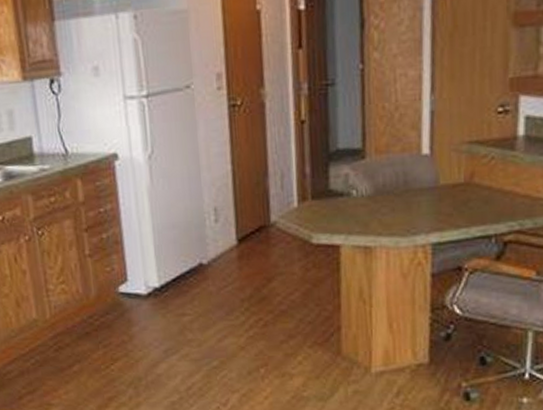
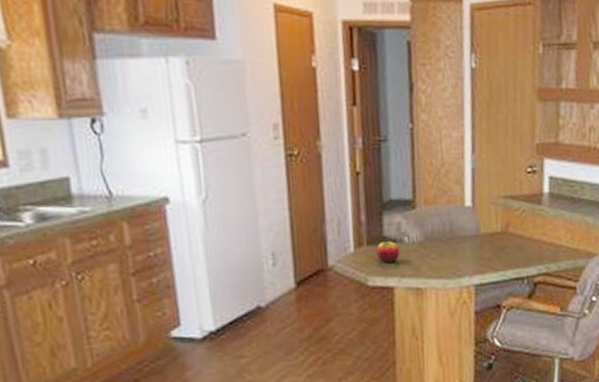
fruit: none [321,195,347,219] -> present [376,241,400,263]

